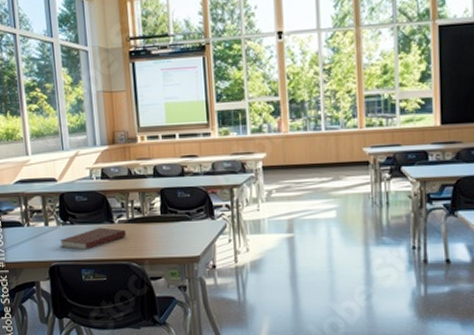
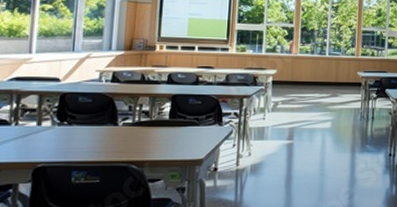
notebook: present [59,227,126,250] -> none [51,129,129,151]

